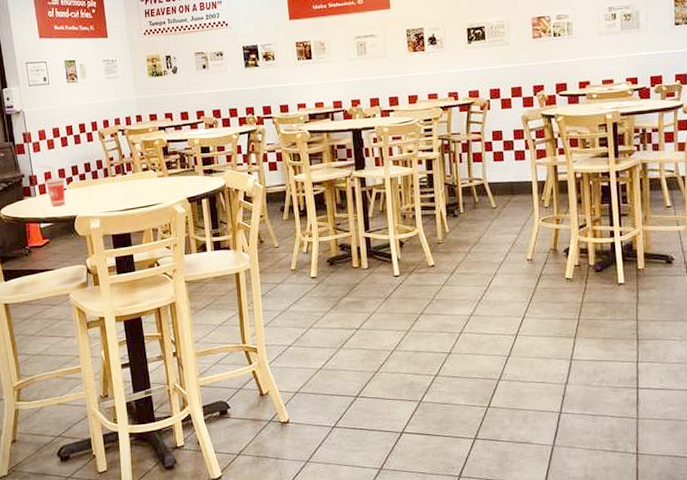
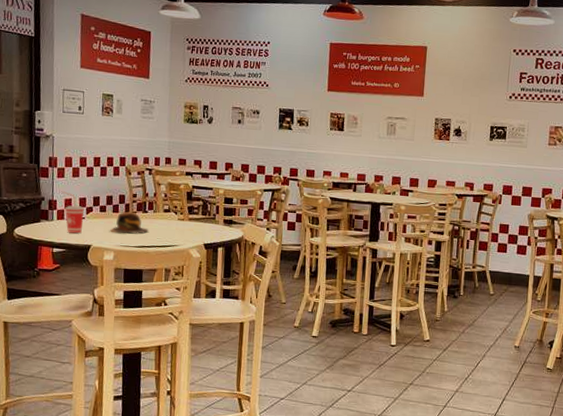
burger: none [93,175,130,200] -> present [110,211,149,234]

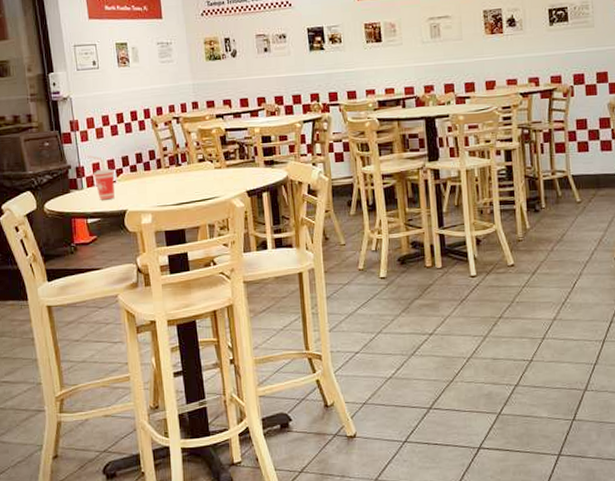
burger: present [110,211,149,234] -> none [144,167,185,194]

